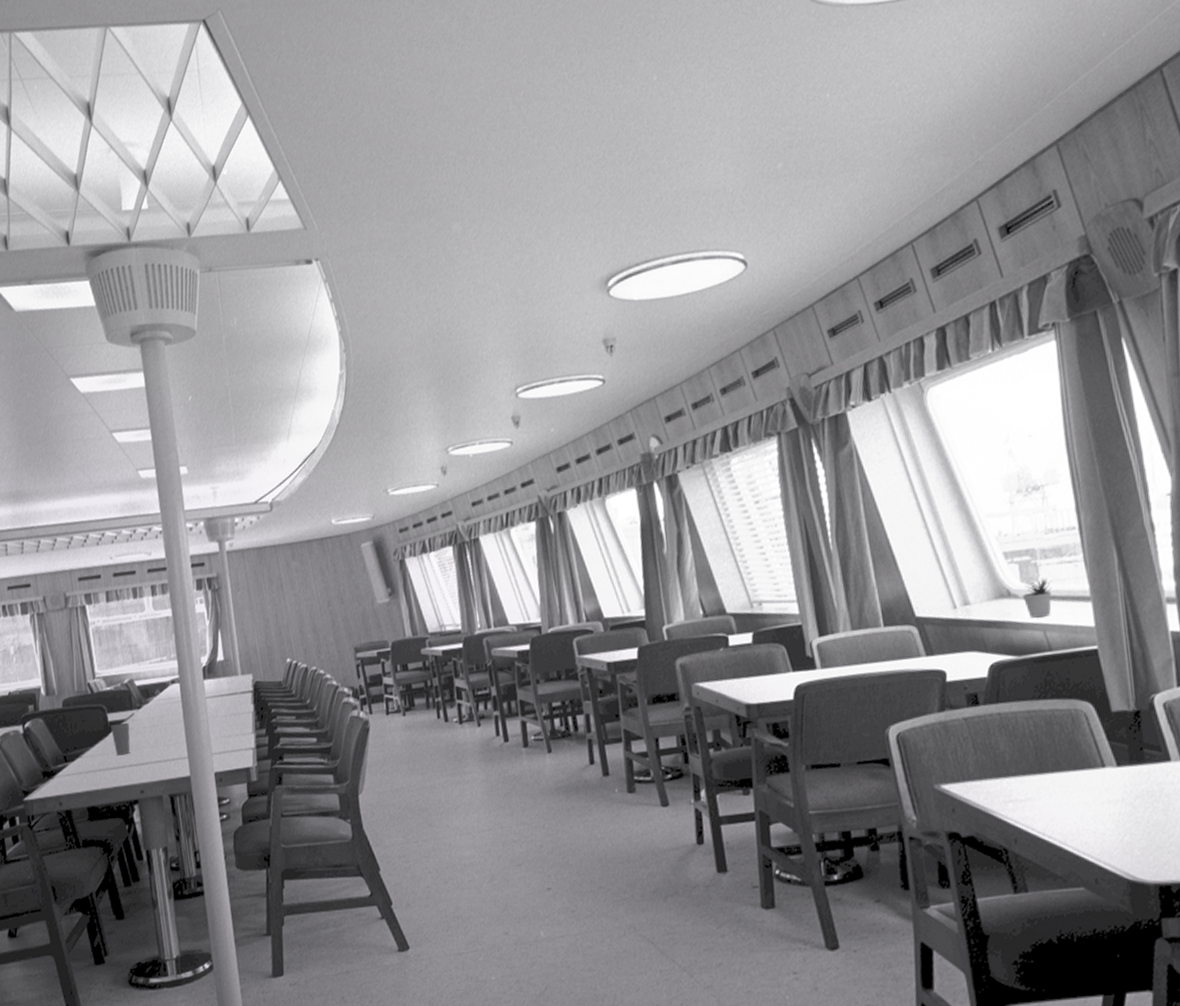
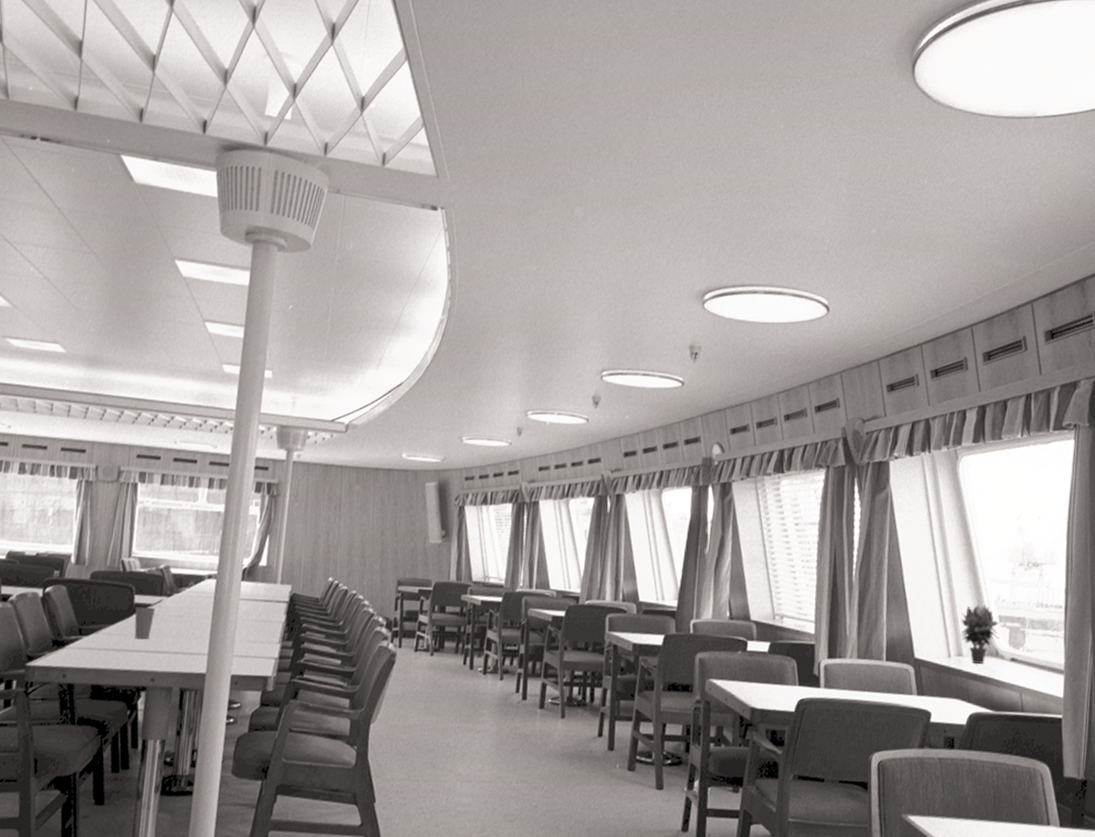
potted plant: none [960,543,1009,610] -> present [960,604,1000,664]
potted plant: present [1023,577,1052,618] -> none [1008,645,1033,681]

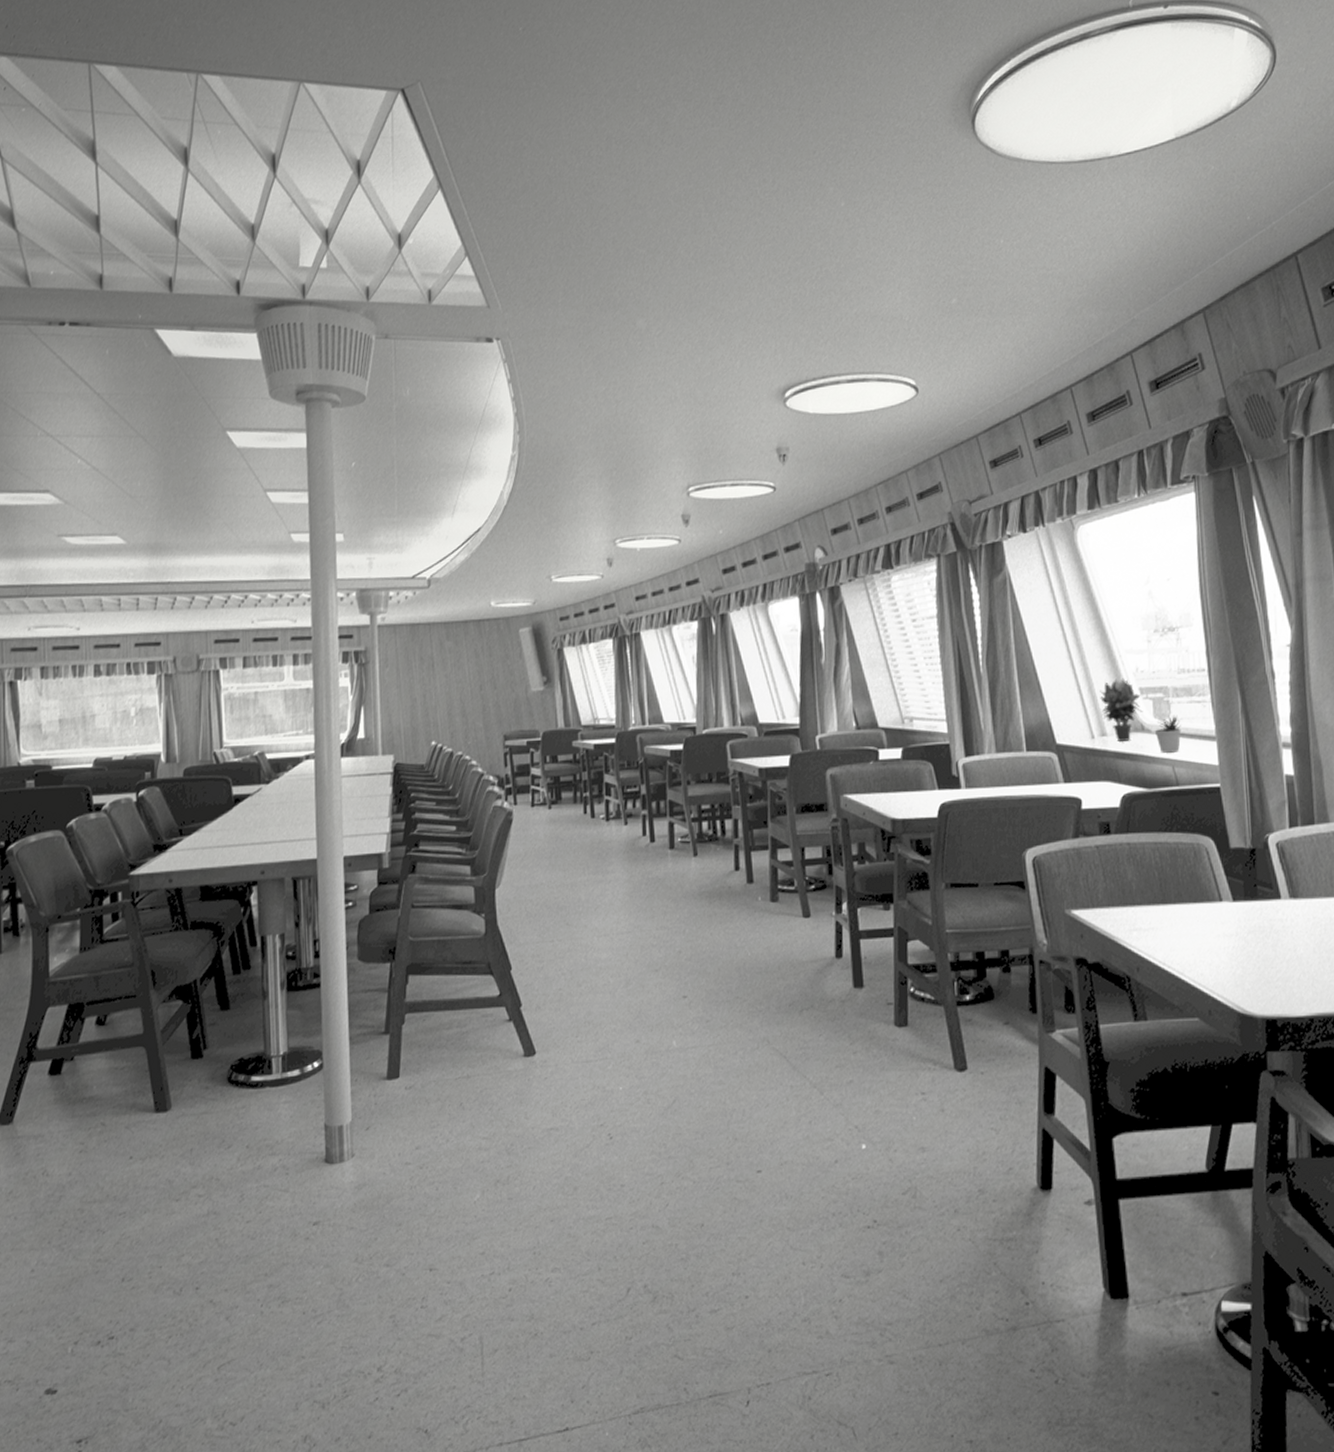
cup: present [134,606,155,639] -> none [235,797,255,831]
potted plant: none [1008,645,1033,681] -> present [1155,715,1181,753]

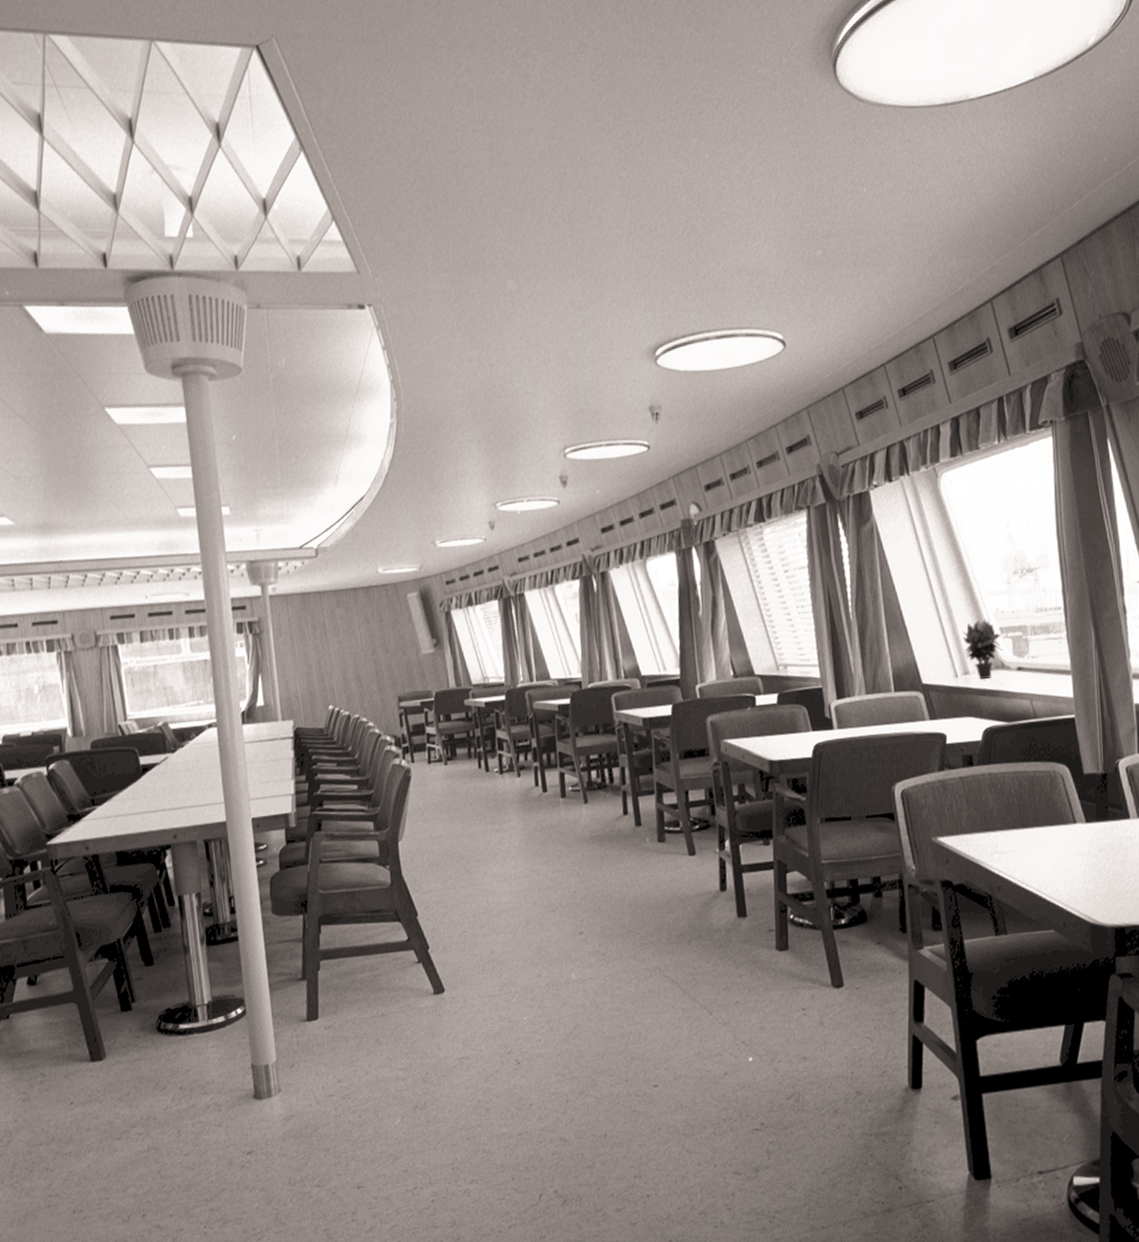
potted plant: present [1155,715,1181,753] -> none [1015,652,1039,688]

